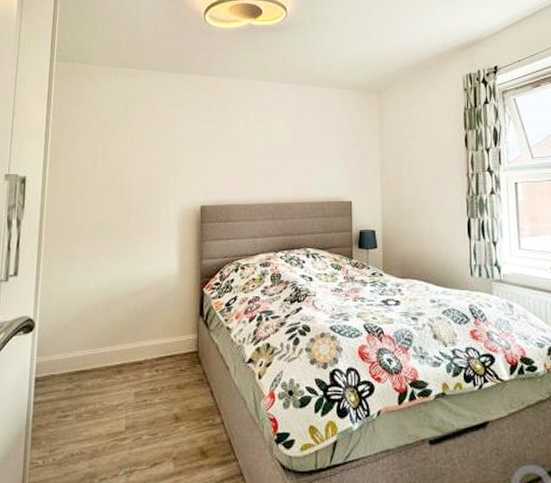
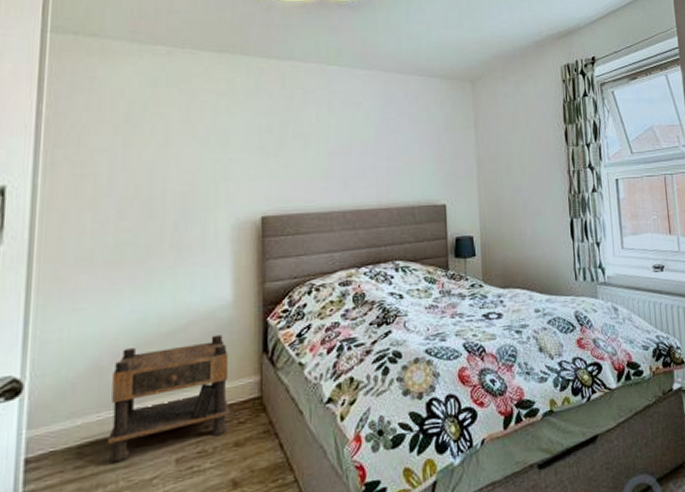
nightstand: none [88,299,174,388] -> present [106,334,230,461]

